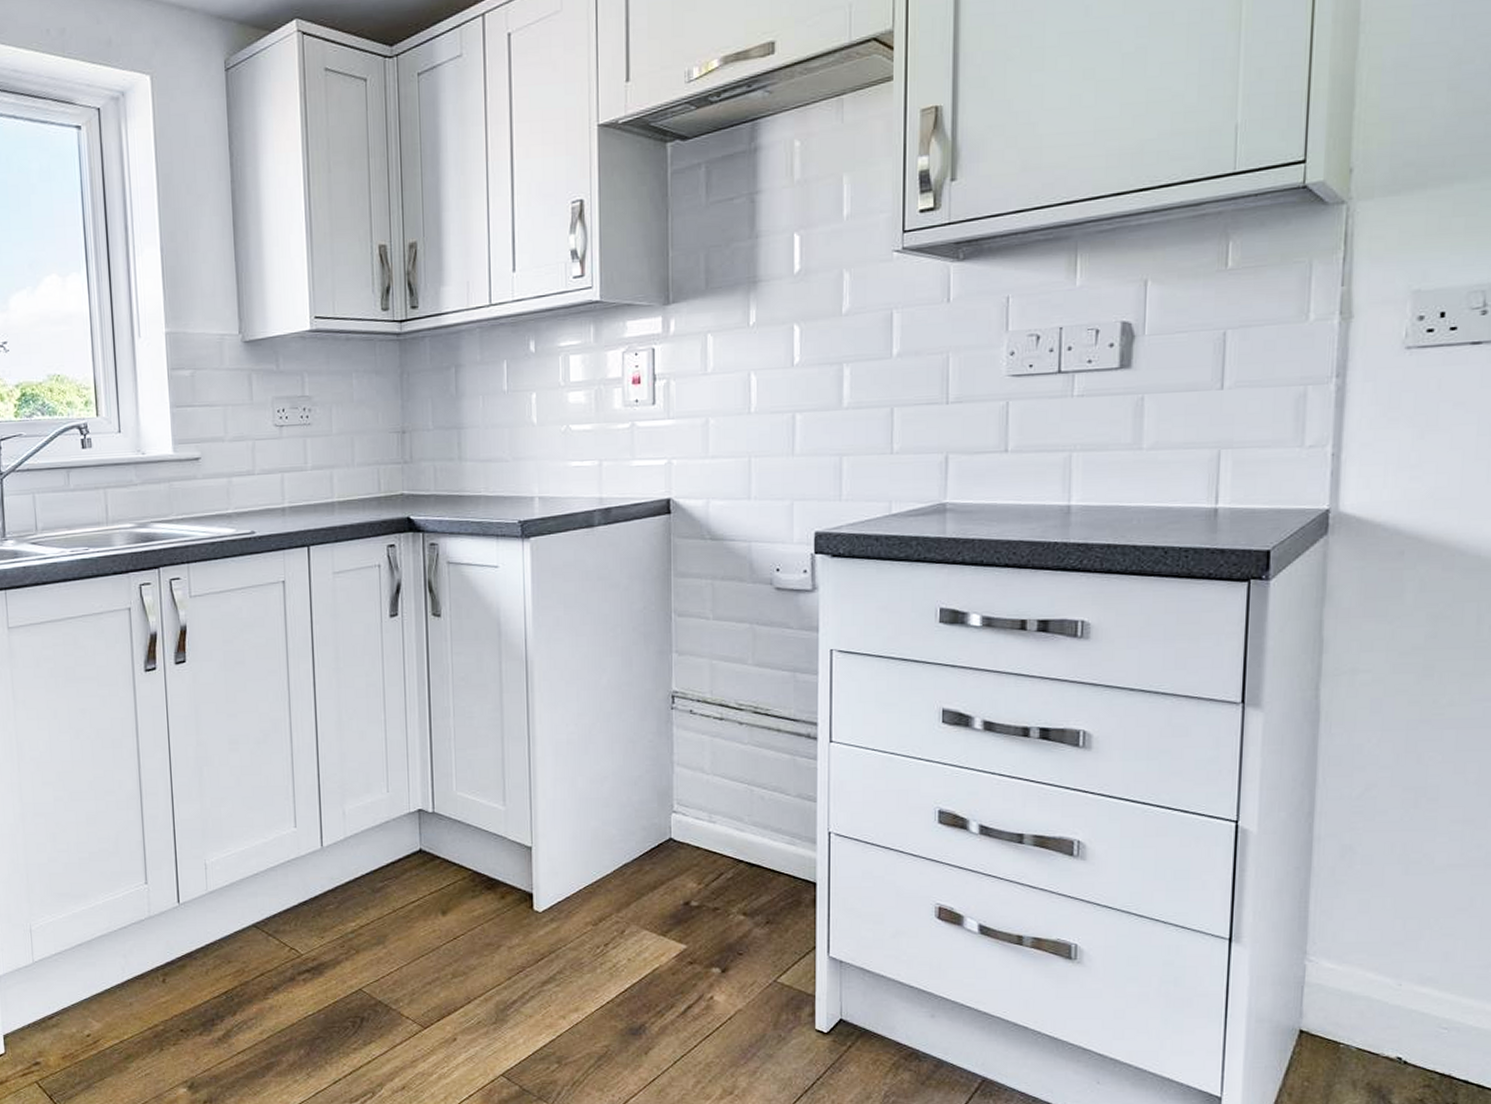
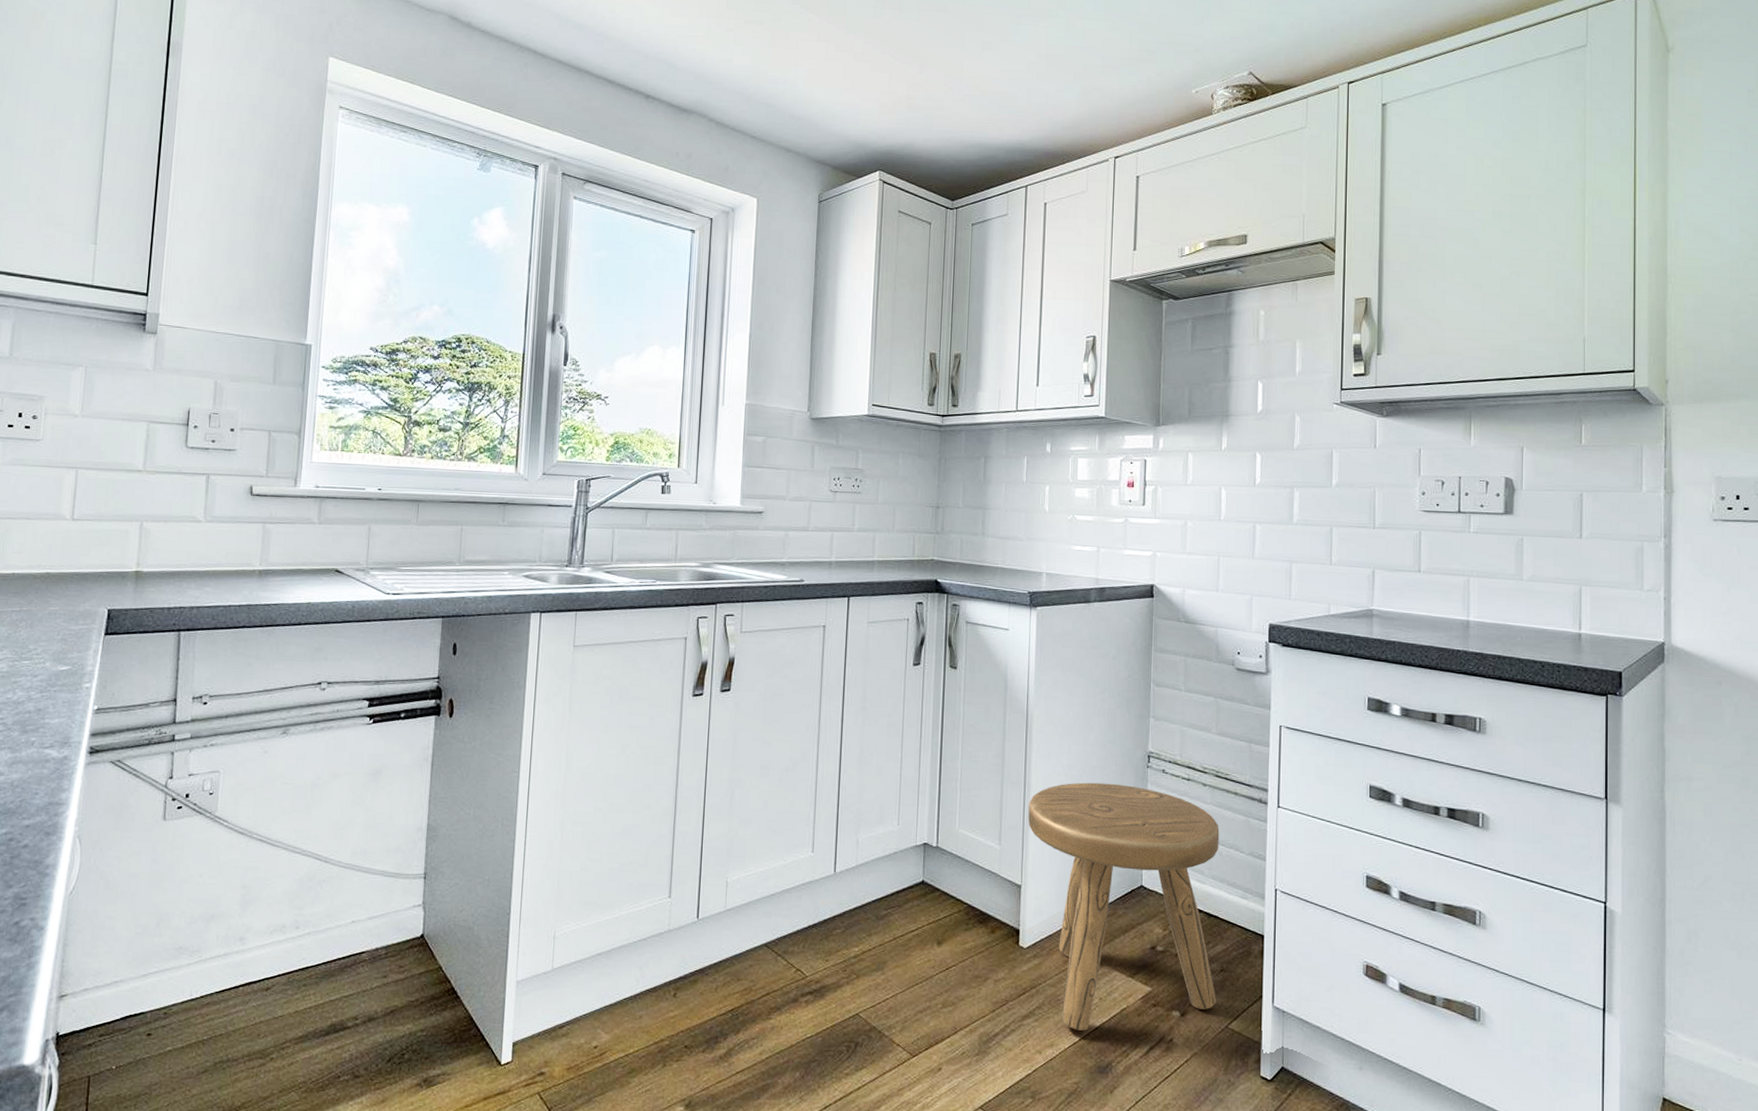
stool: none [535,730,762,993] -> present [1028,782,1220,1031]

